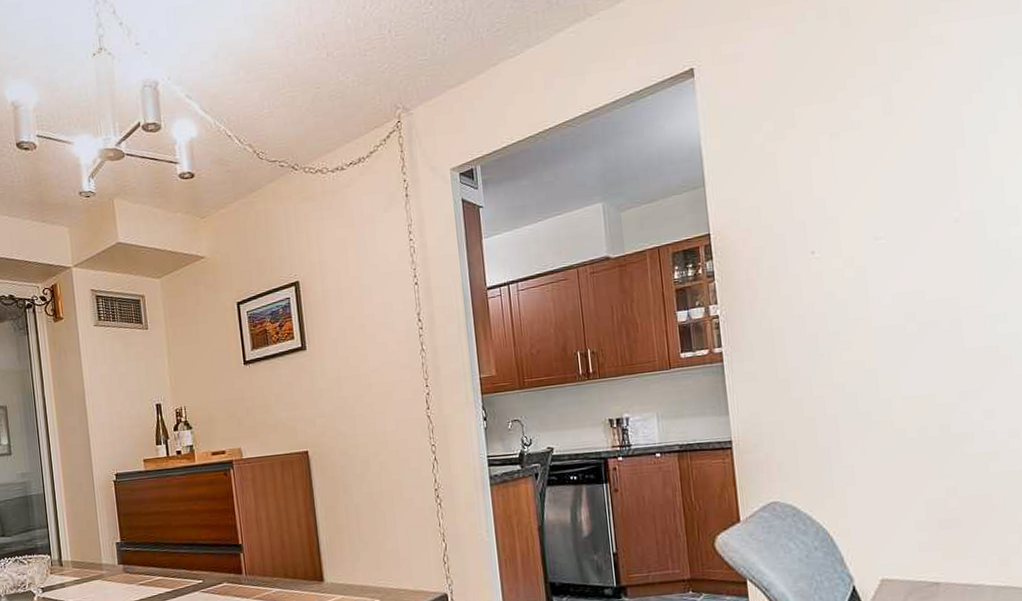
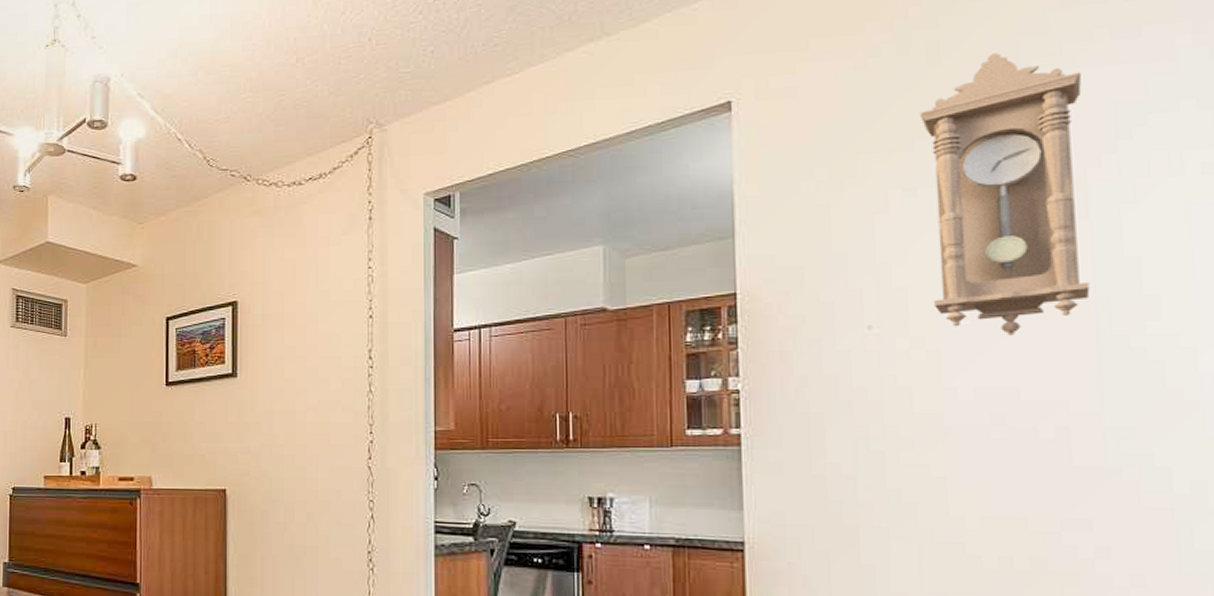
pendulum clock: none [838,14,969,249] -> present [919,53,1090,336]

